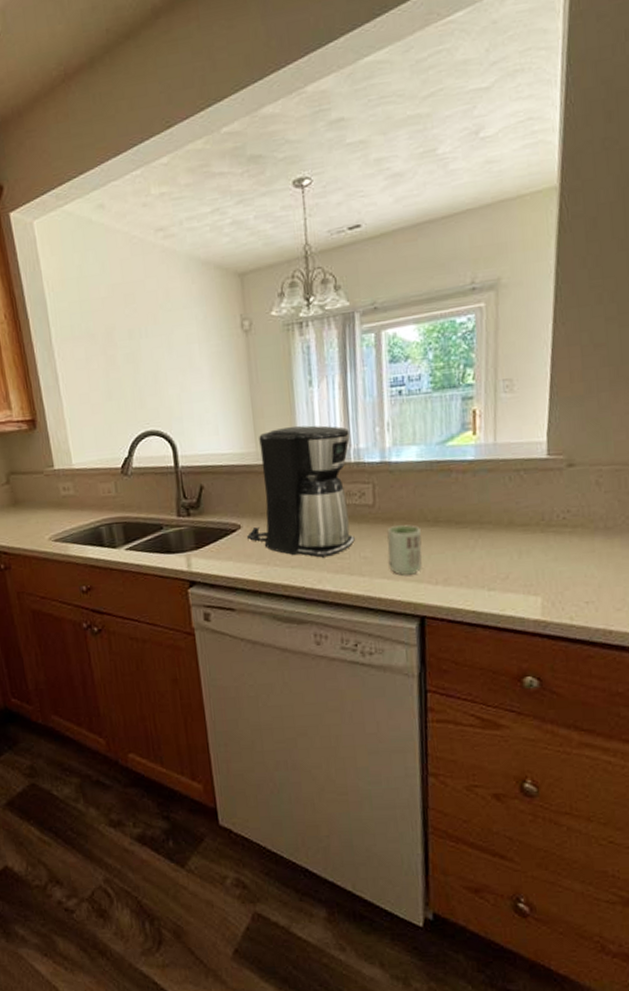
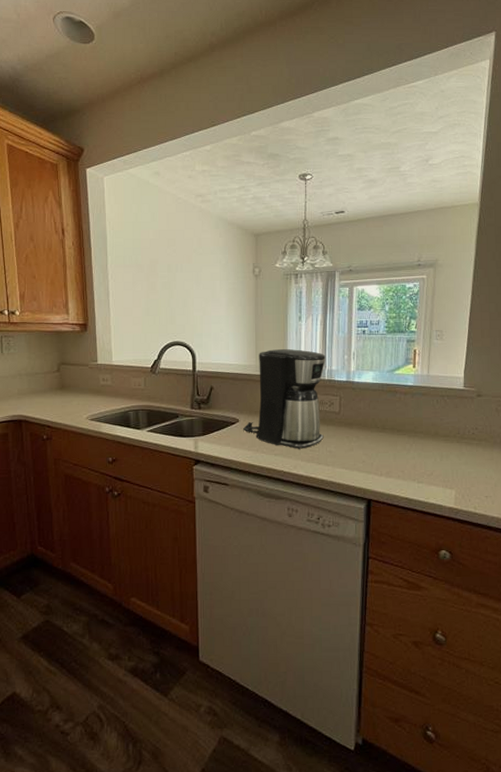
cup: present [387,525,422,575] -> none [347,429,372,467]

